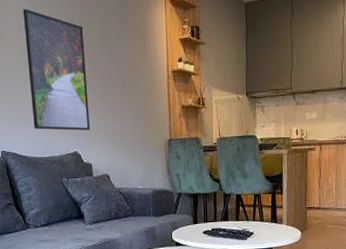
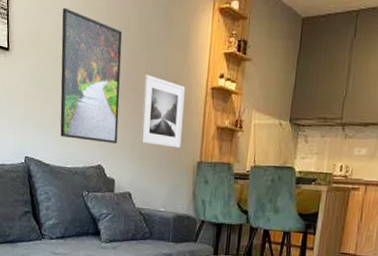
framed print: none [108,63,151,129] -> present [140,74,185,148]

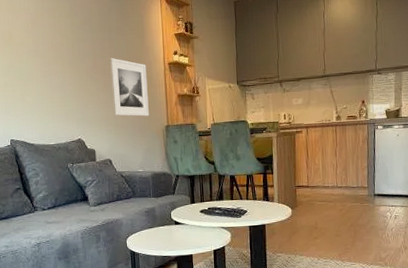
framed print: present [60,8,123,143] -> none [30,9,93,119]

